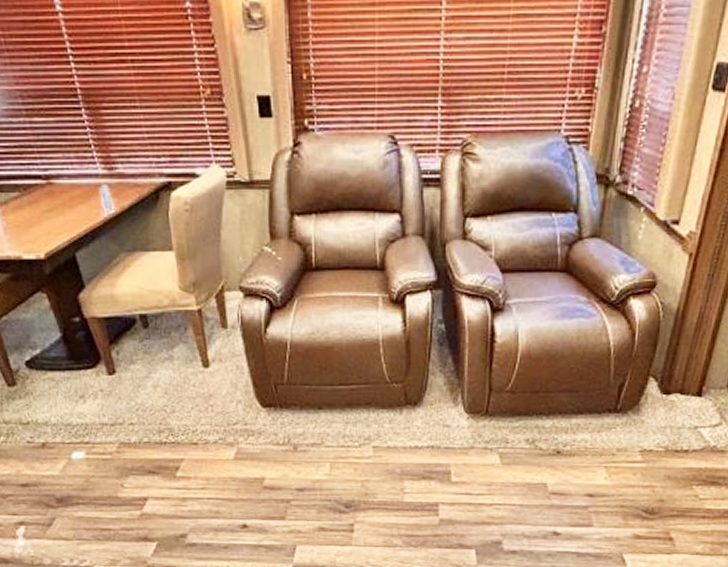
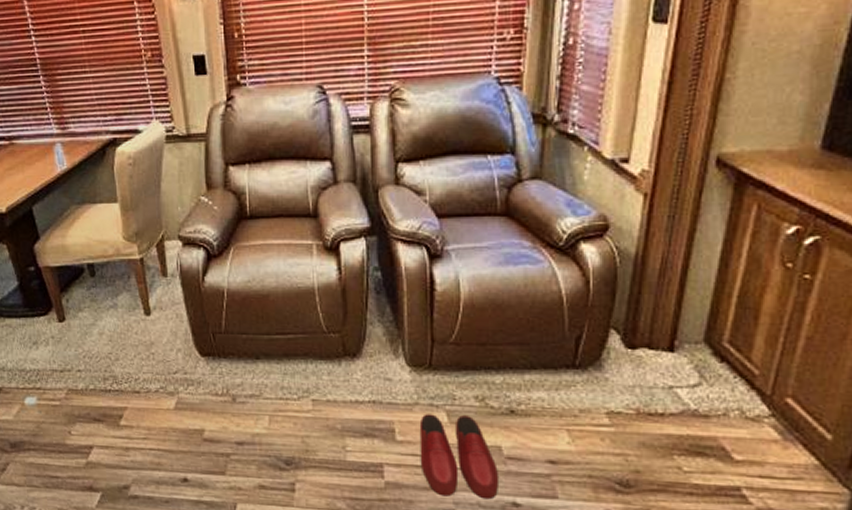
slippers: none [473,456,542,530] -> present [419,414,498,500]

